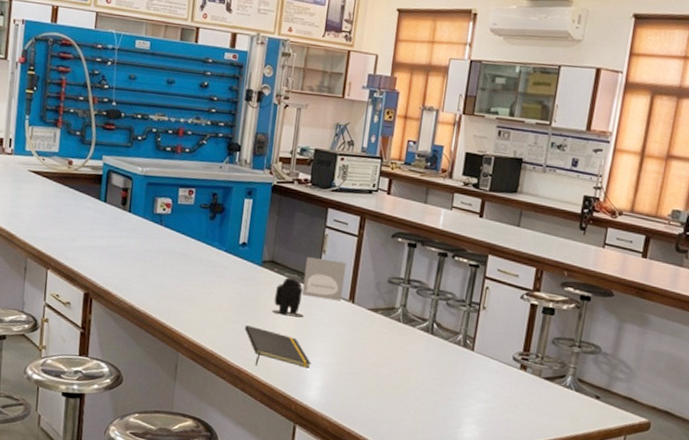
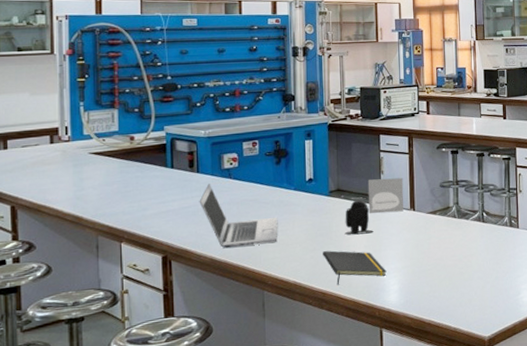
laptop: none [127,226,204,304] -> present [199,184,278,249]

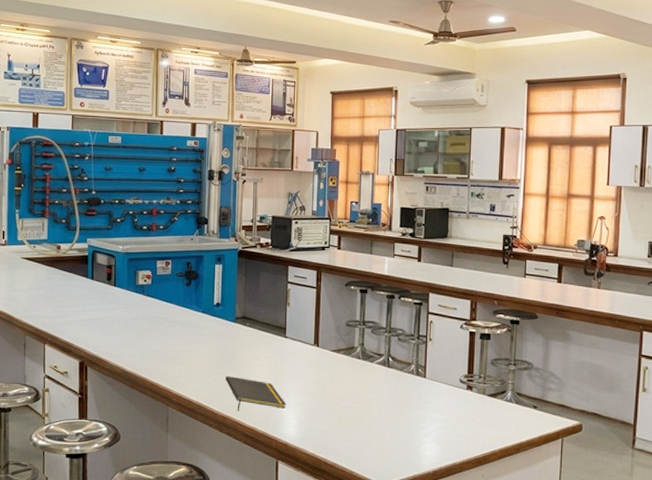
laptop: present [199,184,278,249] -> none [114,298,185,362]
speaker: present [345,177,404,235] -> none [248,310,309,364]

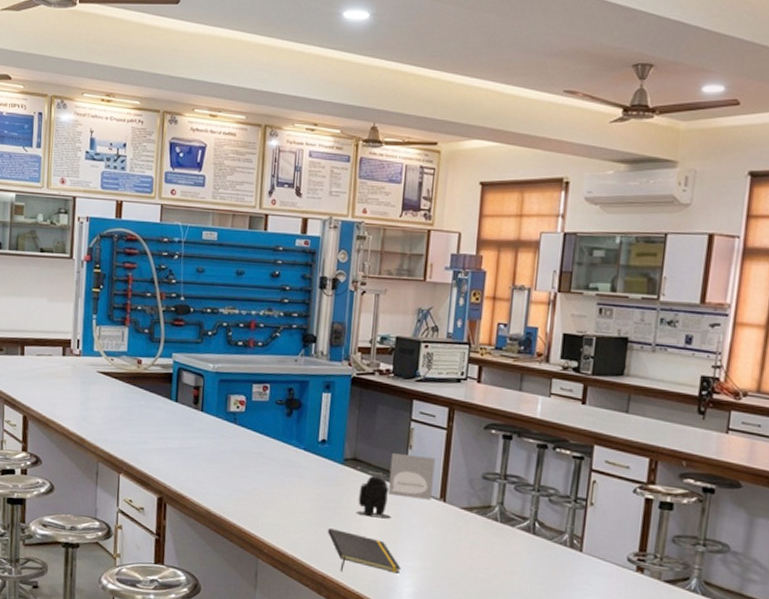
speaker: none [248,310,309,364] -> present [357,453,436,519]

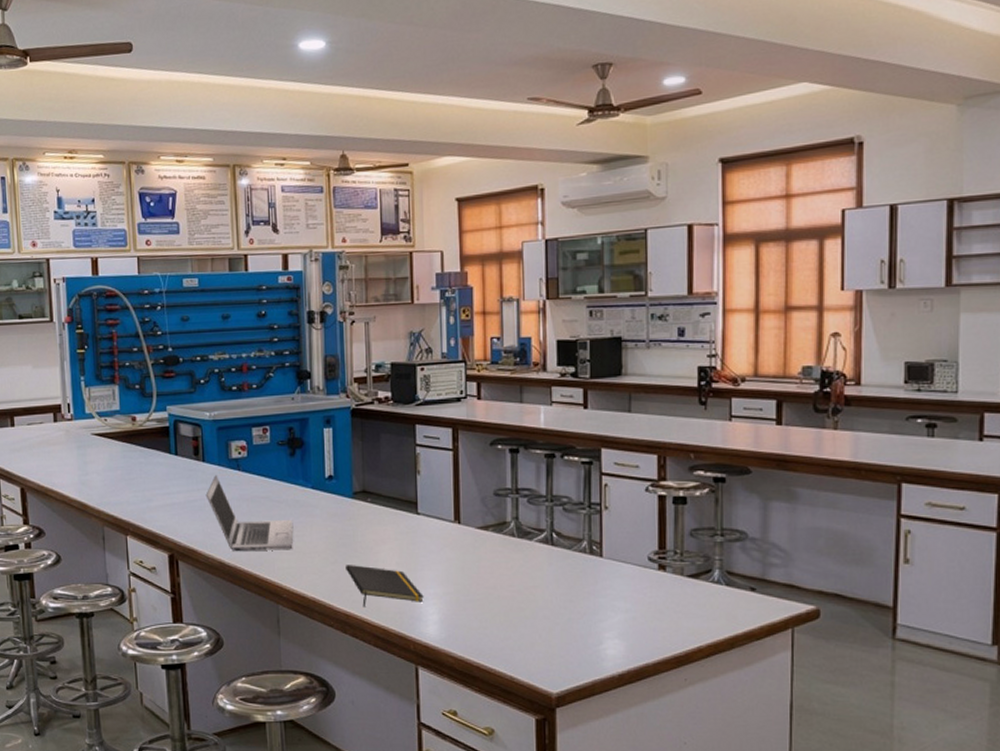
laptop: none [200,426,282,507] -> present [205,475,294,552]
speaker: present [357,453,436,519] -> none [372,480,447,548]

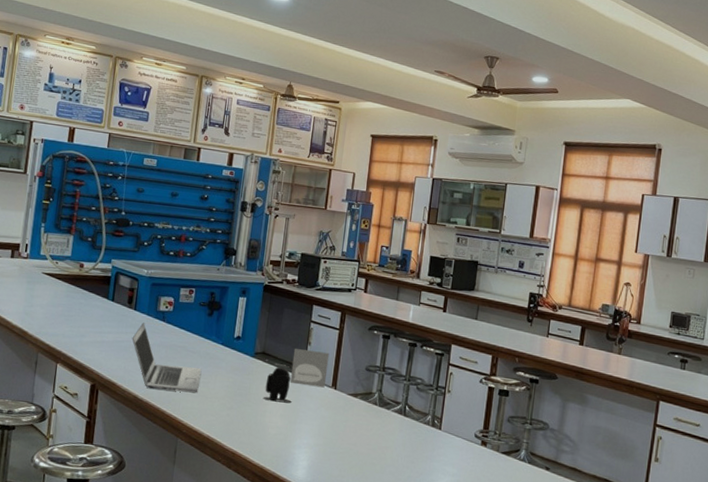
notepad: present [346,565,424,608] -> none [238,411,298,450]
speaker: none [372,480,447,548] -> present [264,348,330,403]

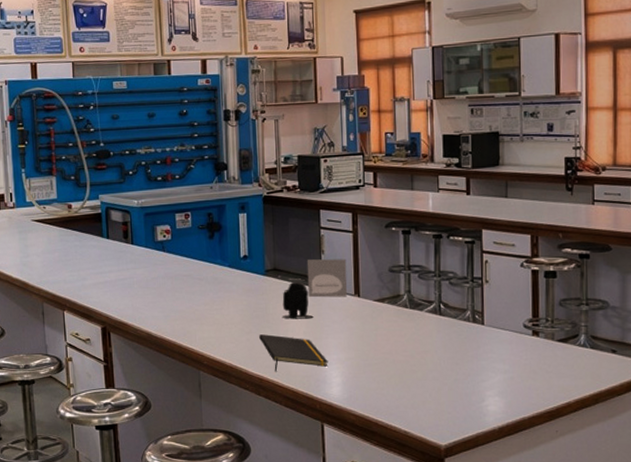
laptop: present [132,323,202,393] -> none [134,256,213,324]
notepad: none [238,411,298,450] -> present [259,334,328,372]

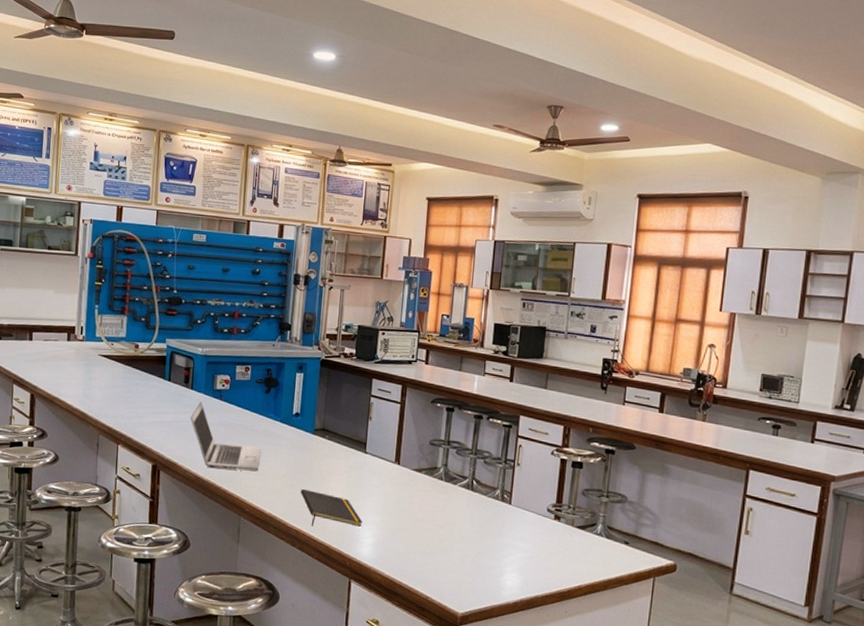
laptop: none [134,256,213,324] -> present [190,402,262,472]
speaker: present [282,259,348,319] -> none [325,424,392,480]

